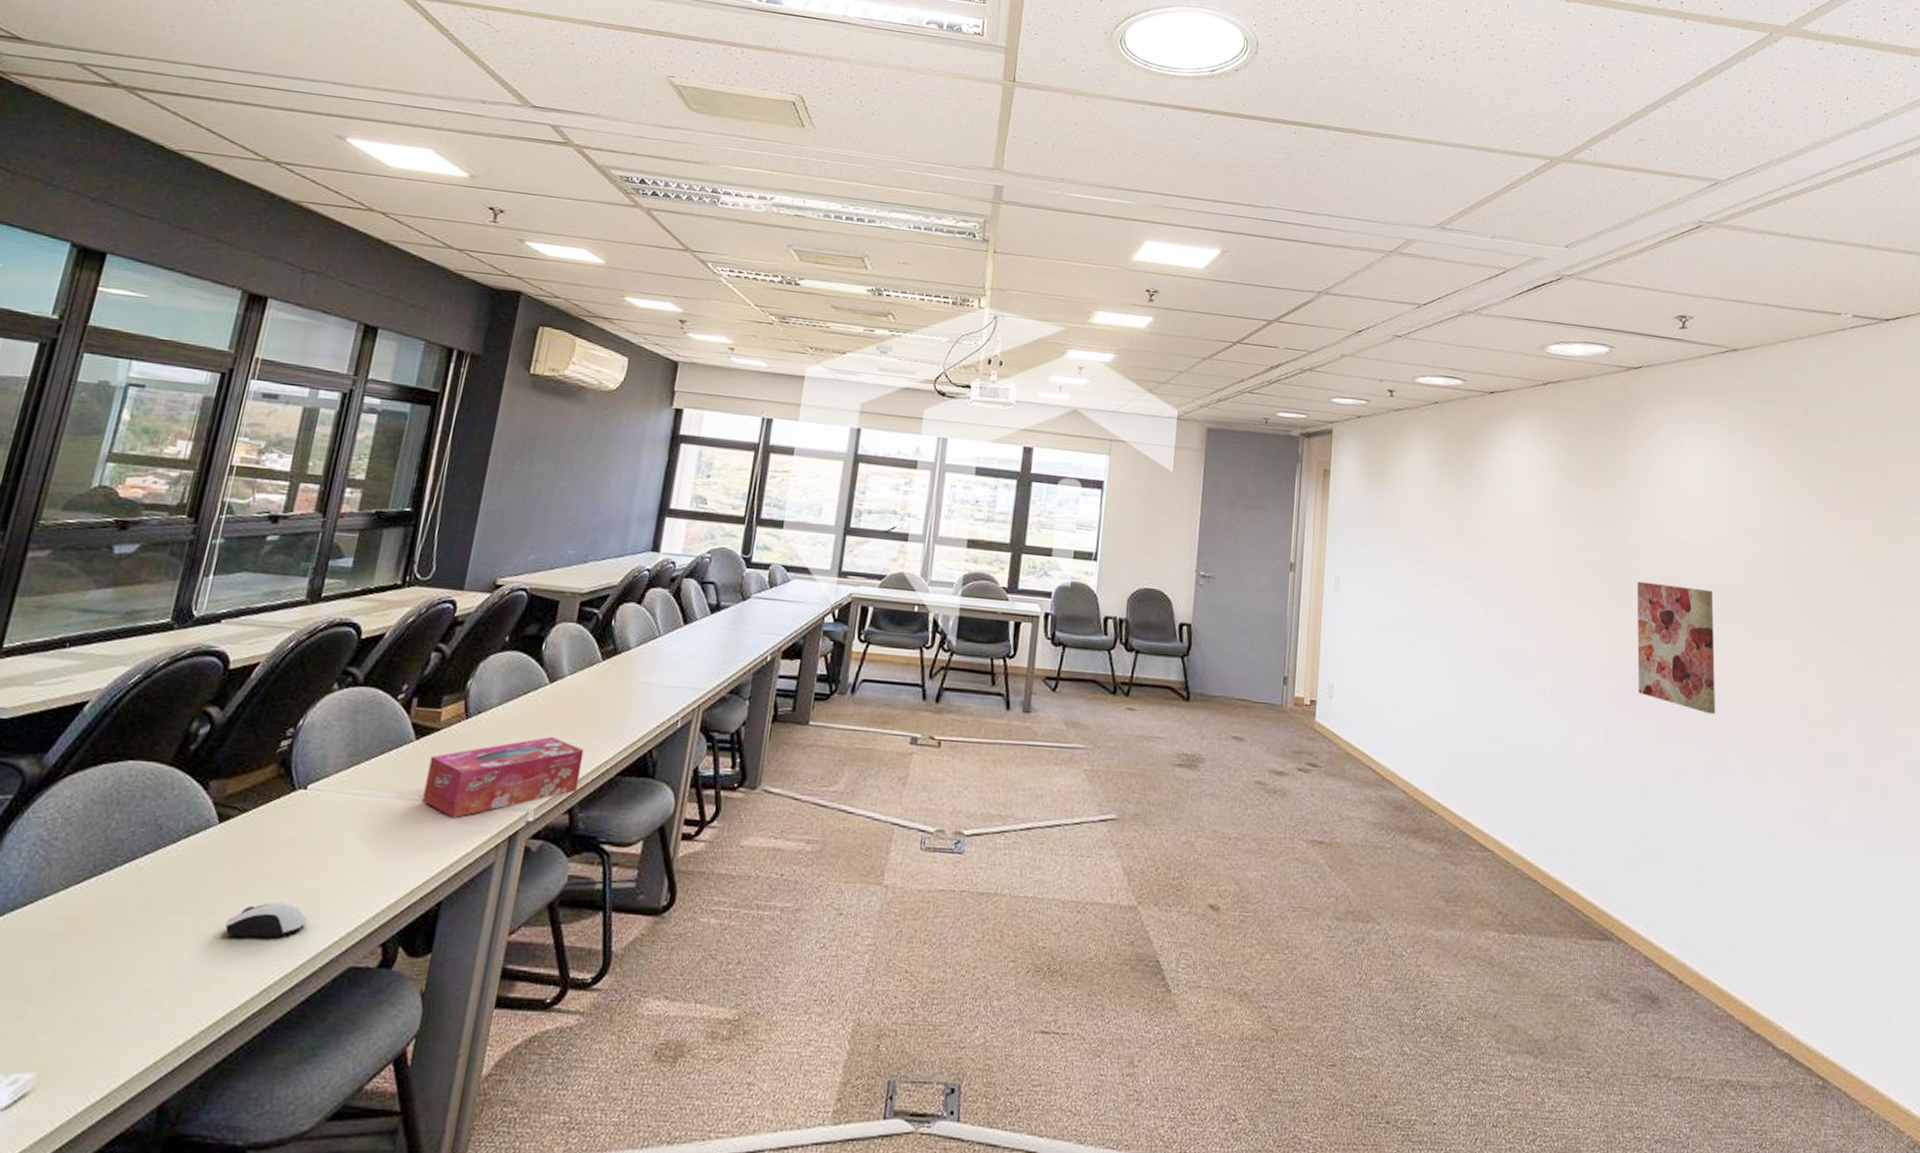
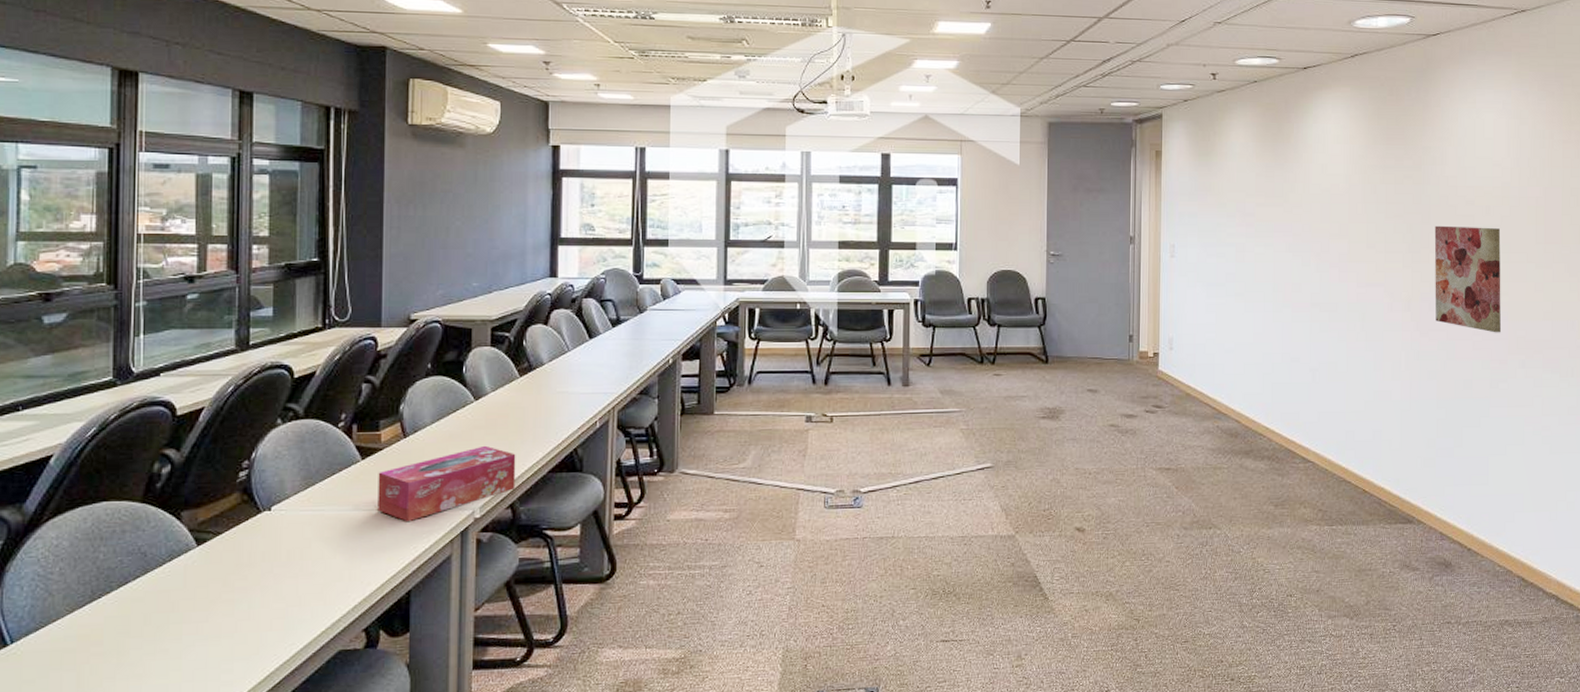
computer mouse: present [224,902,308,939] -> none [221,605,295,637]

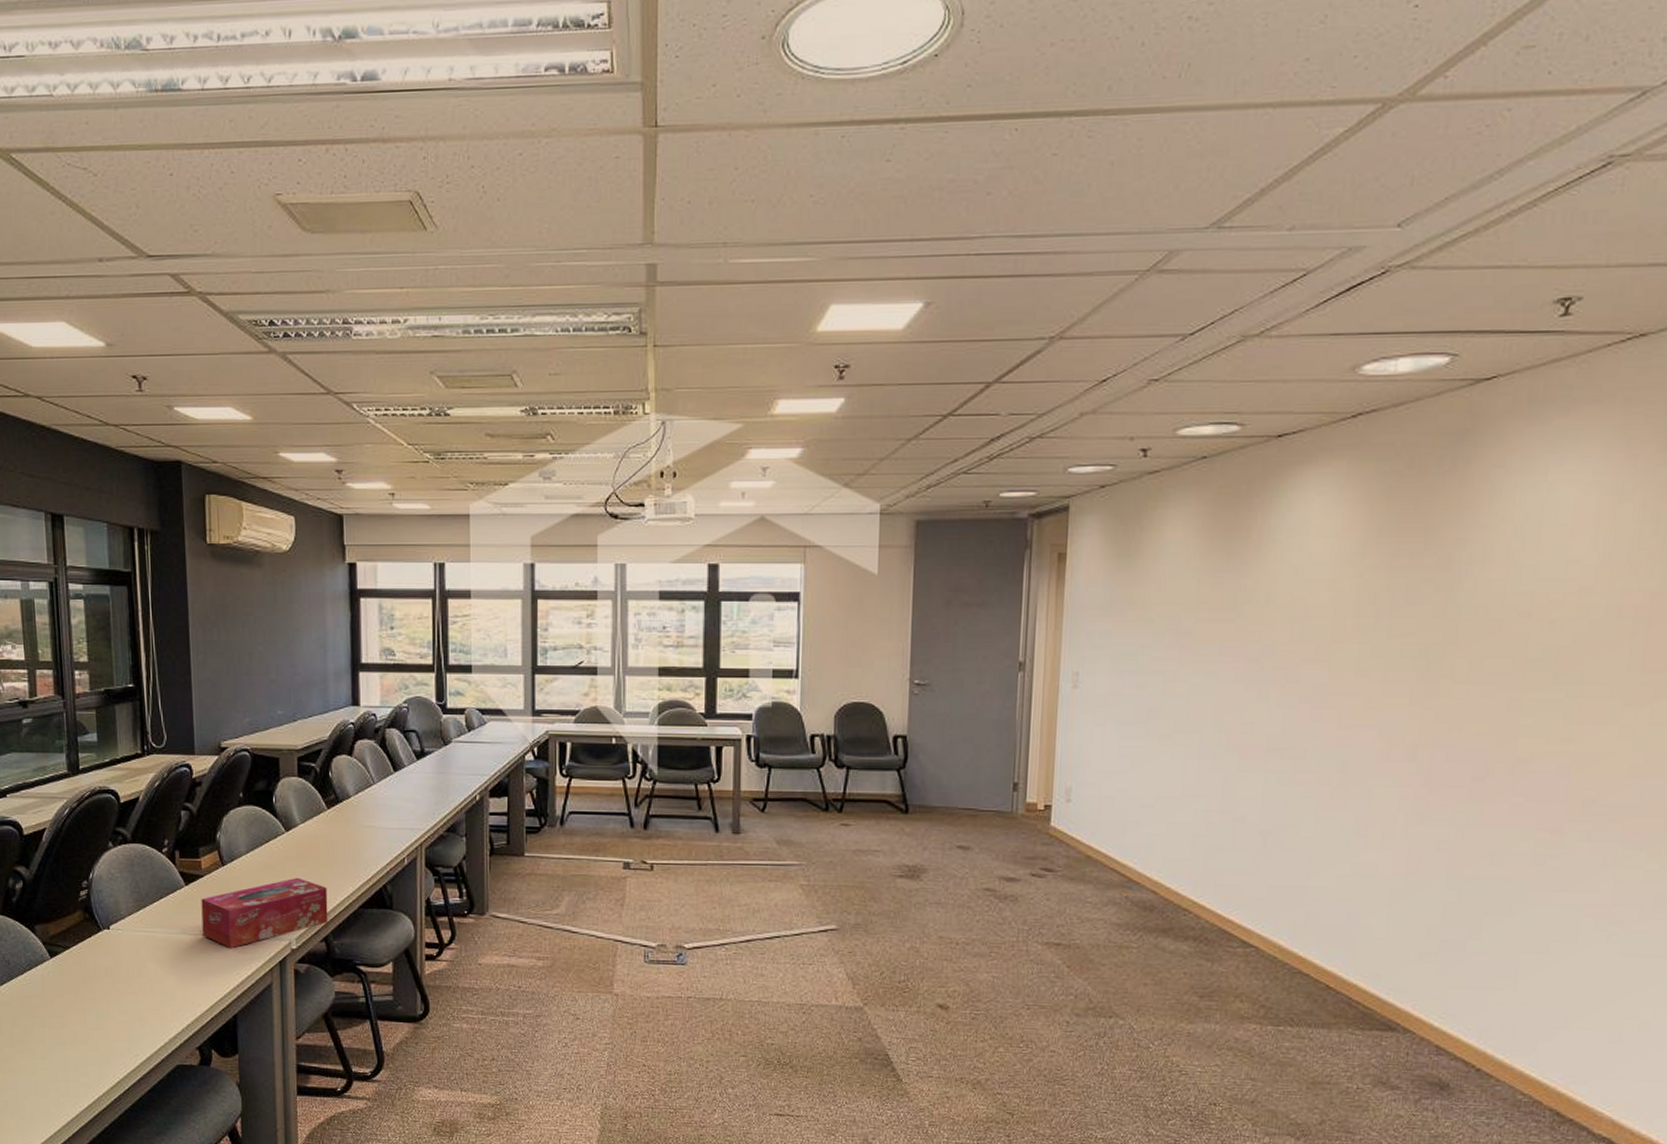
wall art: present [1434,225,1502,333] -> none [1454,647,1571,793]

